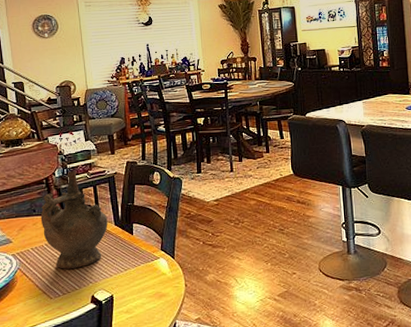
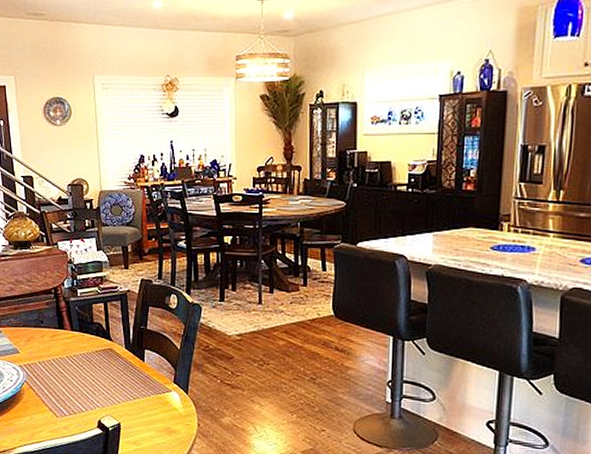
ceremonial vessel: present [40,171,108,269] -> none [48,283,118,389]

